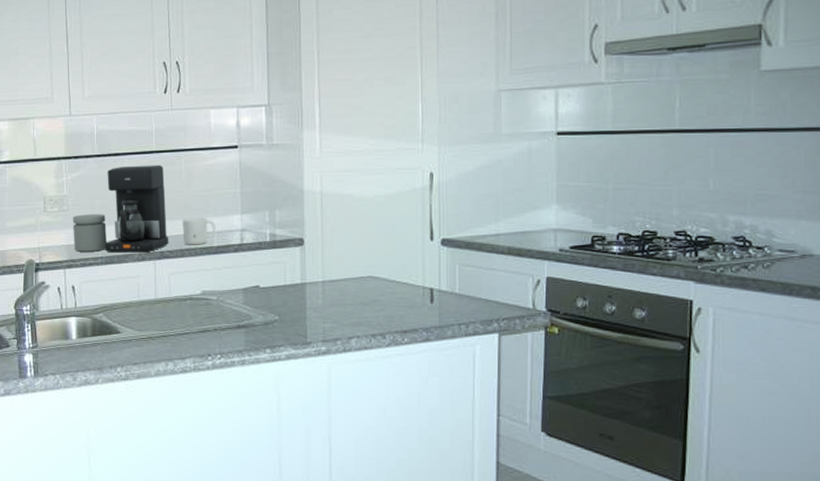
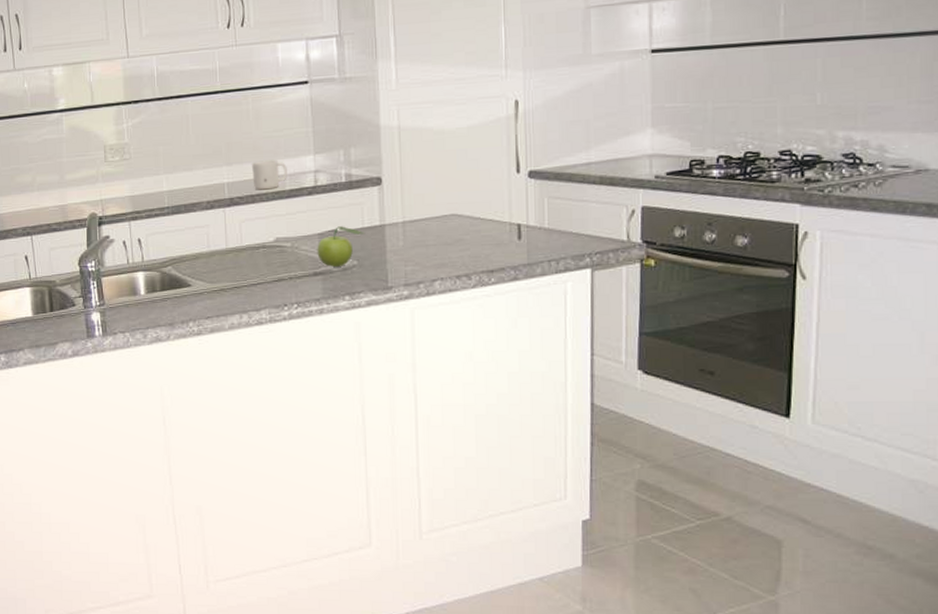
jar: present [72,214,107,252] -> none [135,161,173,203]
coffee maker: present [104,165,169,253] -> none [170,105,239,201]
fruit: none [241,283,287,321] -> present [317,226,366,267]

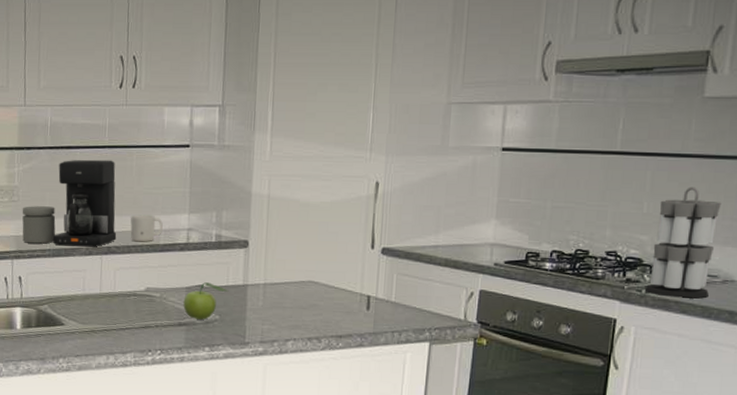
jar: none [135,161,173,203] -> present [22,206,56,244]
coffee maker: none [170,105,239,201] -> present [52,159,117,247]
spice rack: none [827,70,905,195] -> present [644,187,722,299]

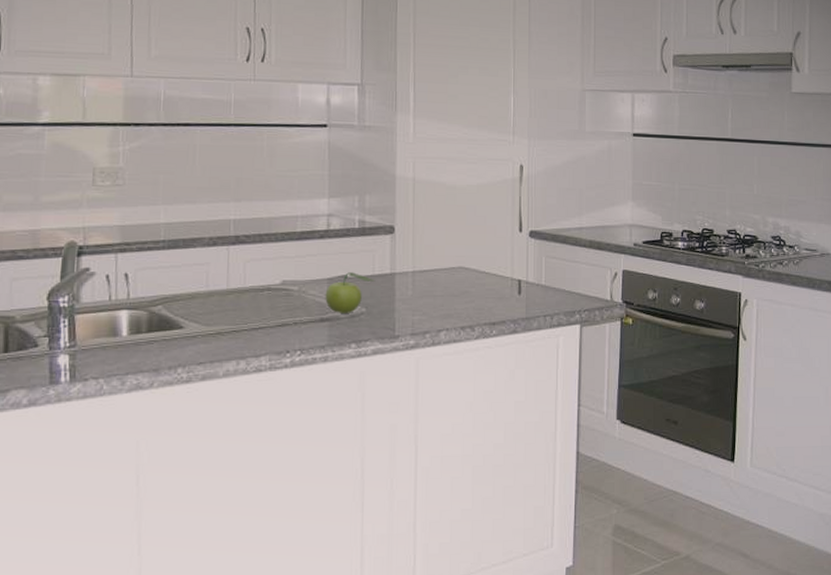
jar: present [22,206,56,244] -> none [128,190,172,234]
coffee maker: present [52,159,117,247] -> none [167,138,246,237]
mug: present [130,214,163,242] -> none [262,199,300,230]
spice rack: present [644,187,722,299] -> none [761,170,814,271]

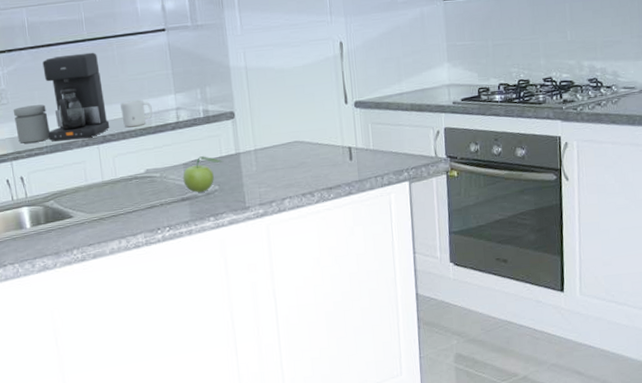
jar: none [128,190,172,234] -> present [13,104,50,143]
coffee maker: none [167,138,246,237] -> present [42,52,110,141]
mug: none [262,199,300,230] -> present [120,100,153,128]

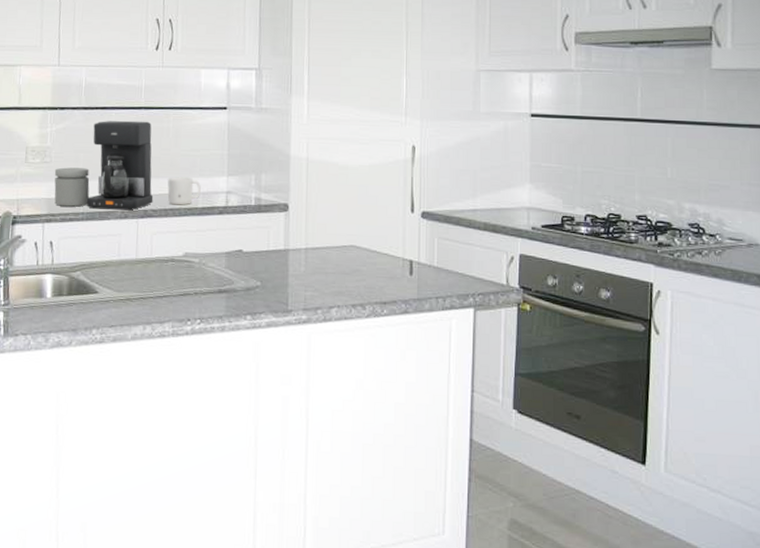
fruit: present [183,156,224,192] -> none [223,247,270,286]

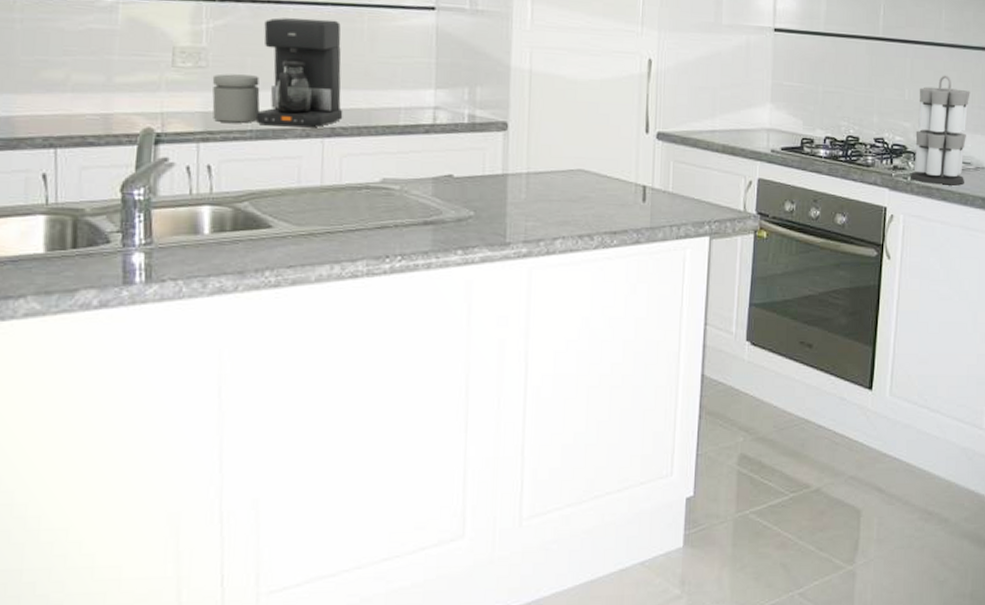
mug: present [167,177,201,205] -> none [361,88,403,123]
spice rack: none [676,153,739,262] -> present [910,75,971,186]

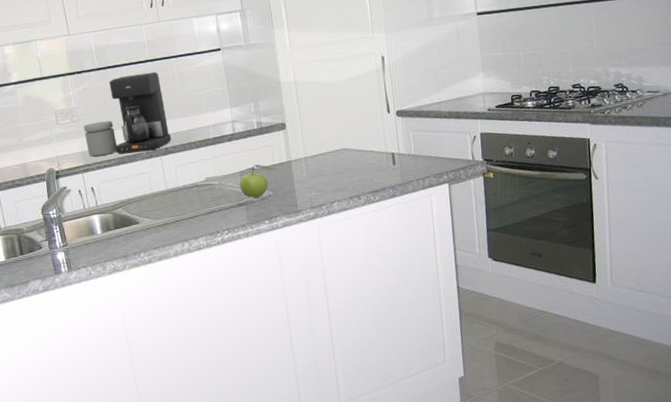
fruit: none [429,171,486,217] -> present [239,164,277,198]
spice rack: present [910,75,971,186] -> none [605,22,655,115]

